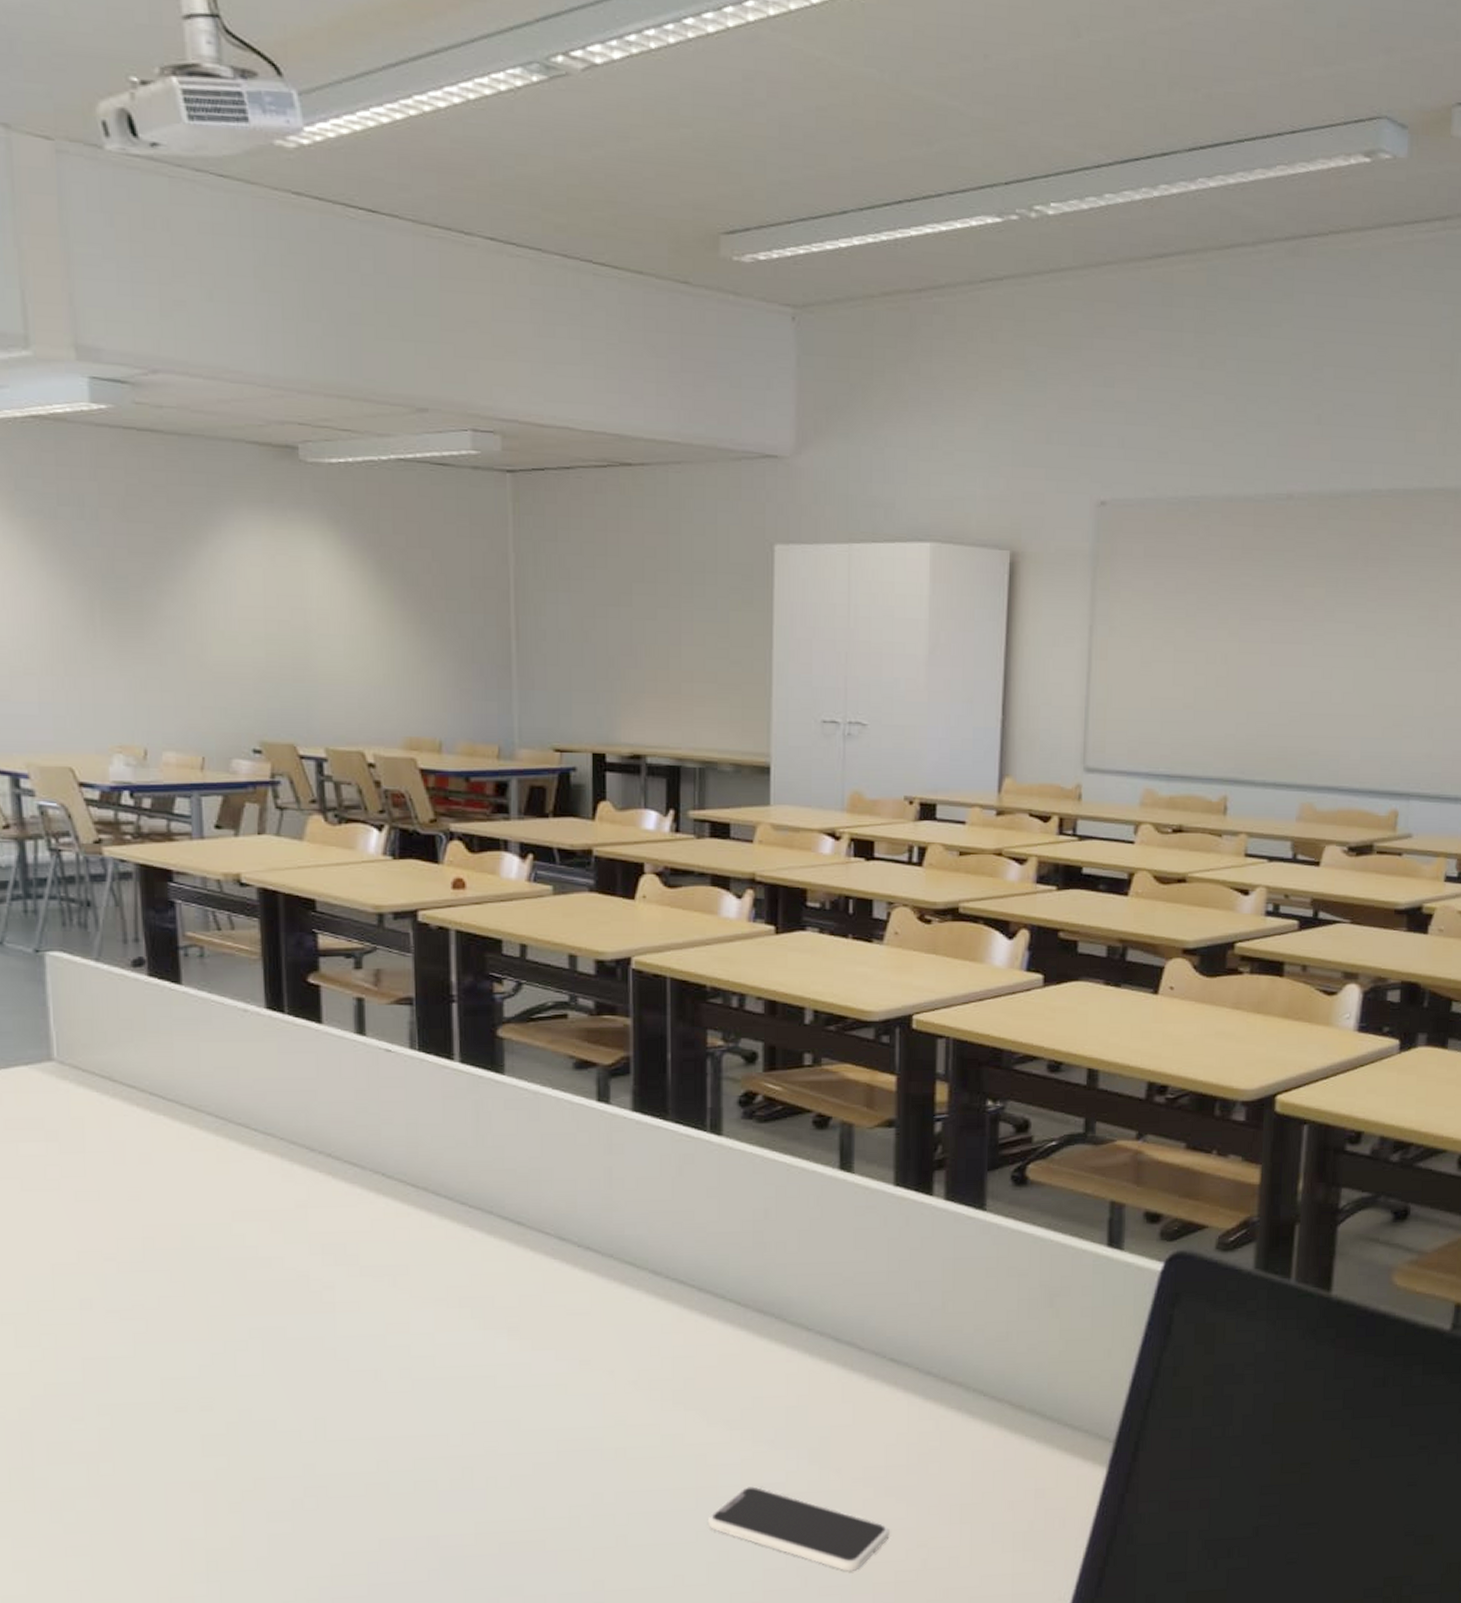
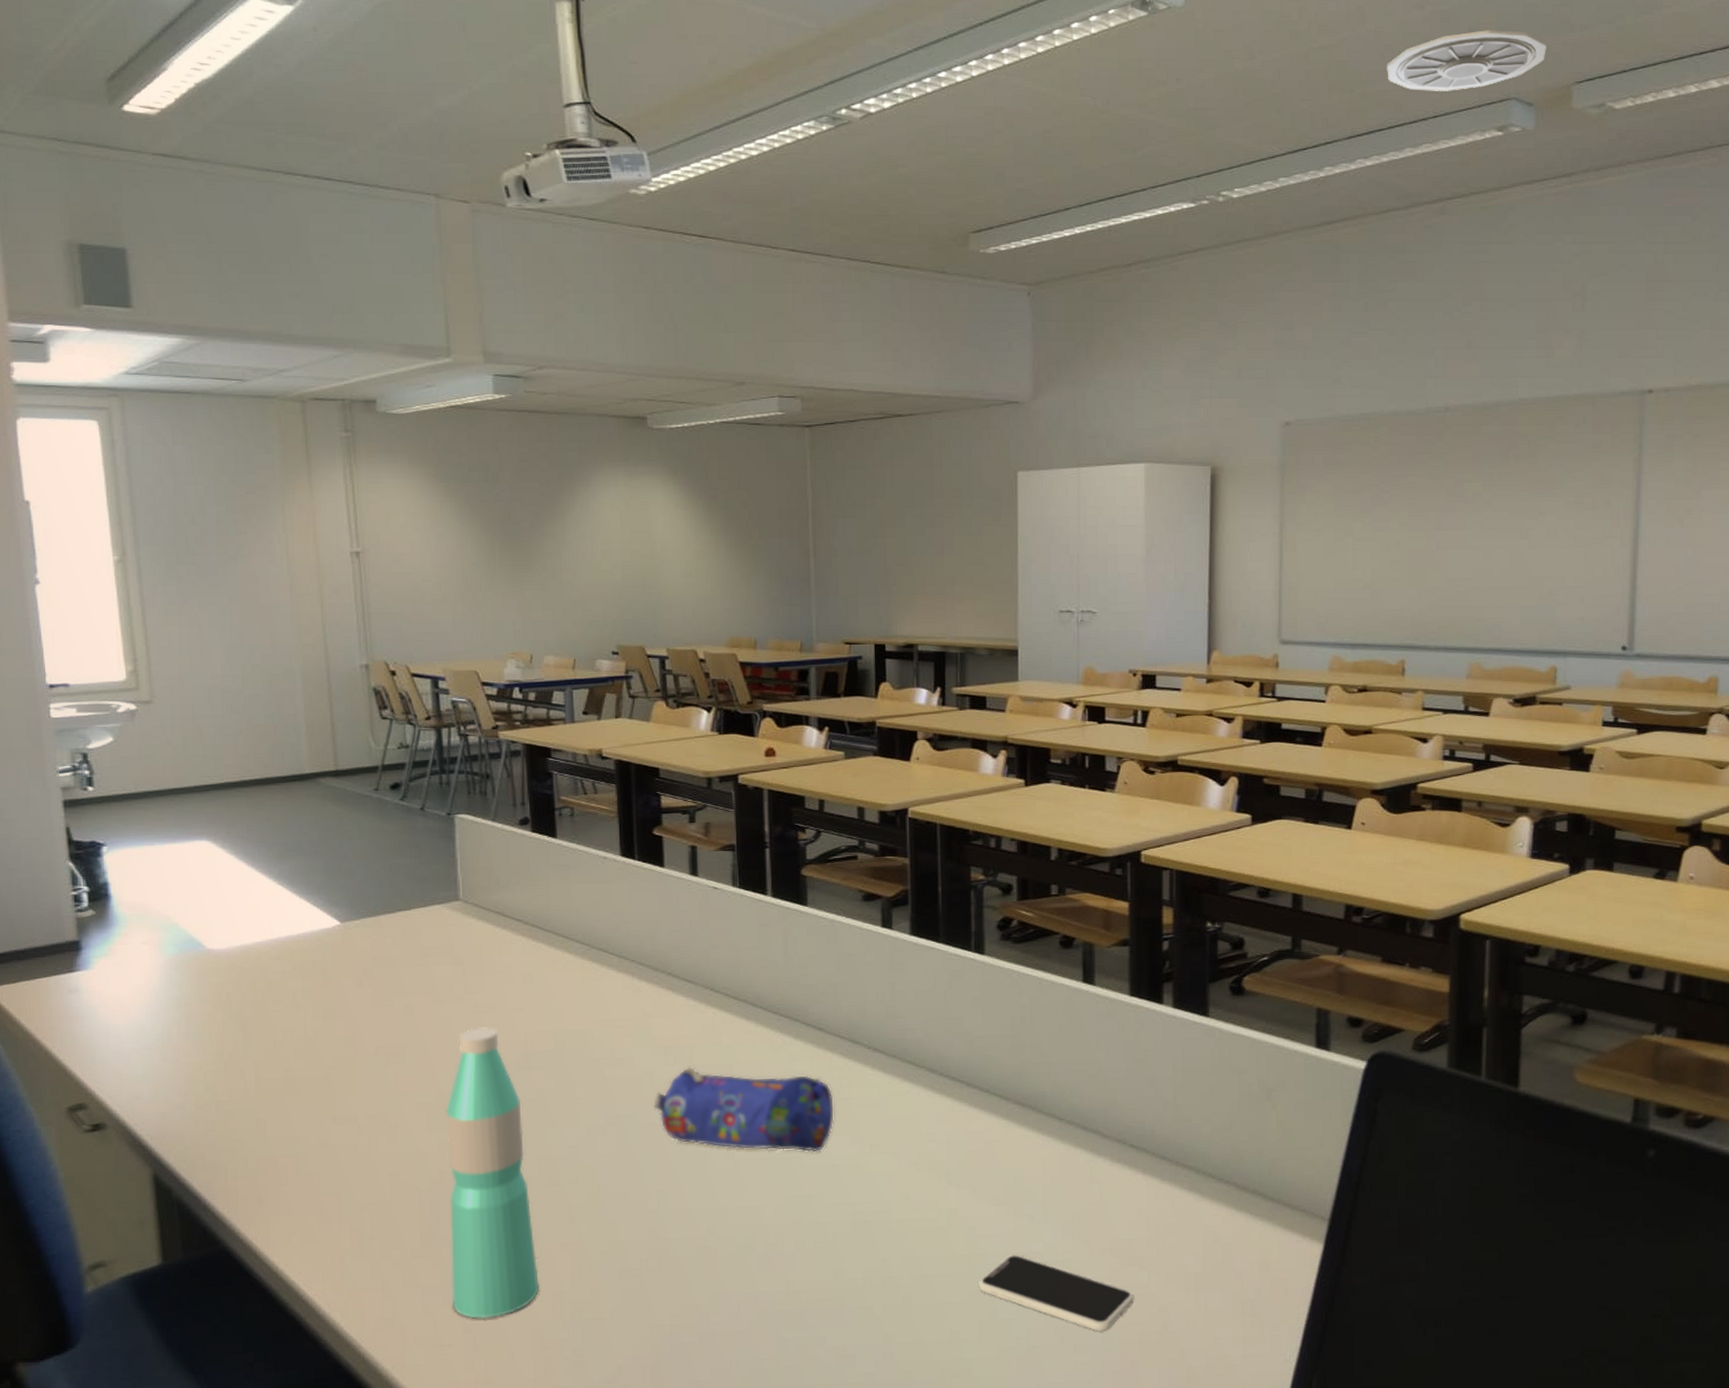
water bottle: none [39,1220,165,1574] -> present [446,1027,540,1319]
pencil case: none [309,1267,536,1370] -> present [653,1066,834,1153]
ceiling vent: none [1238,27,1428,101] -> present [1387,30,1547,91]

